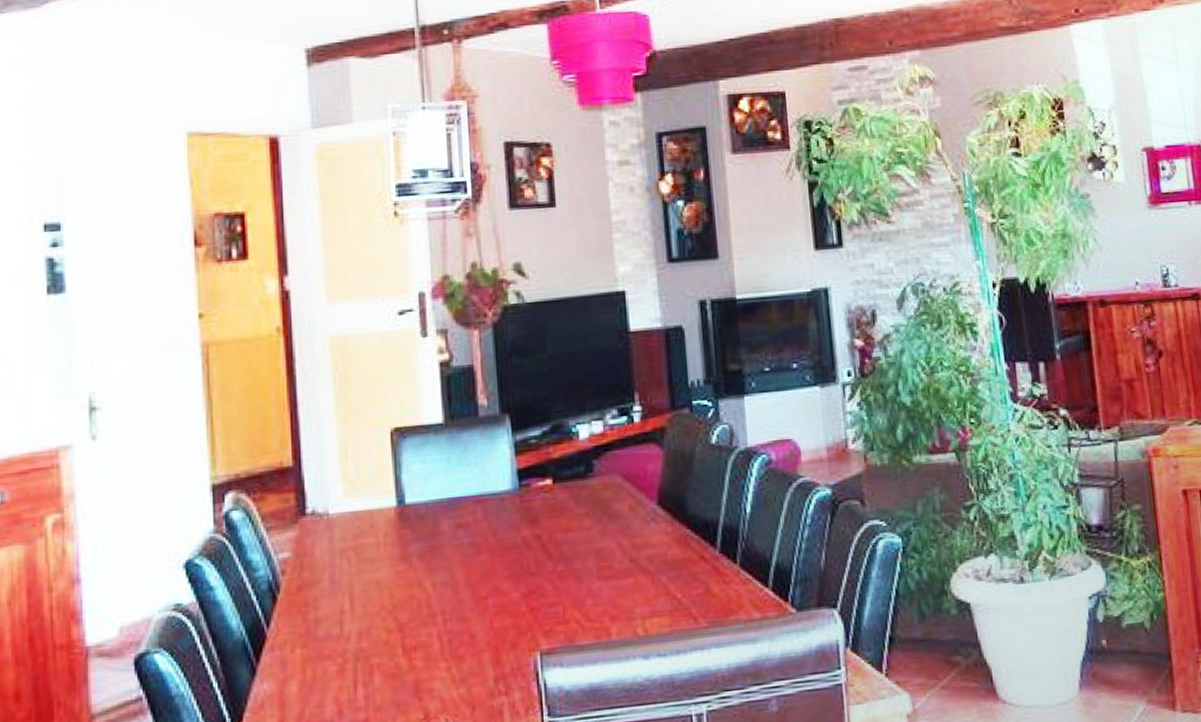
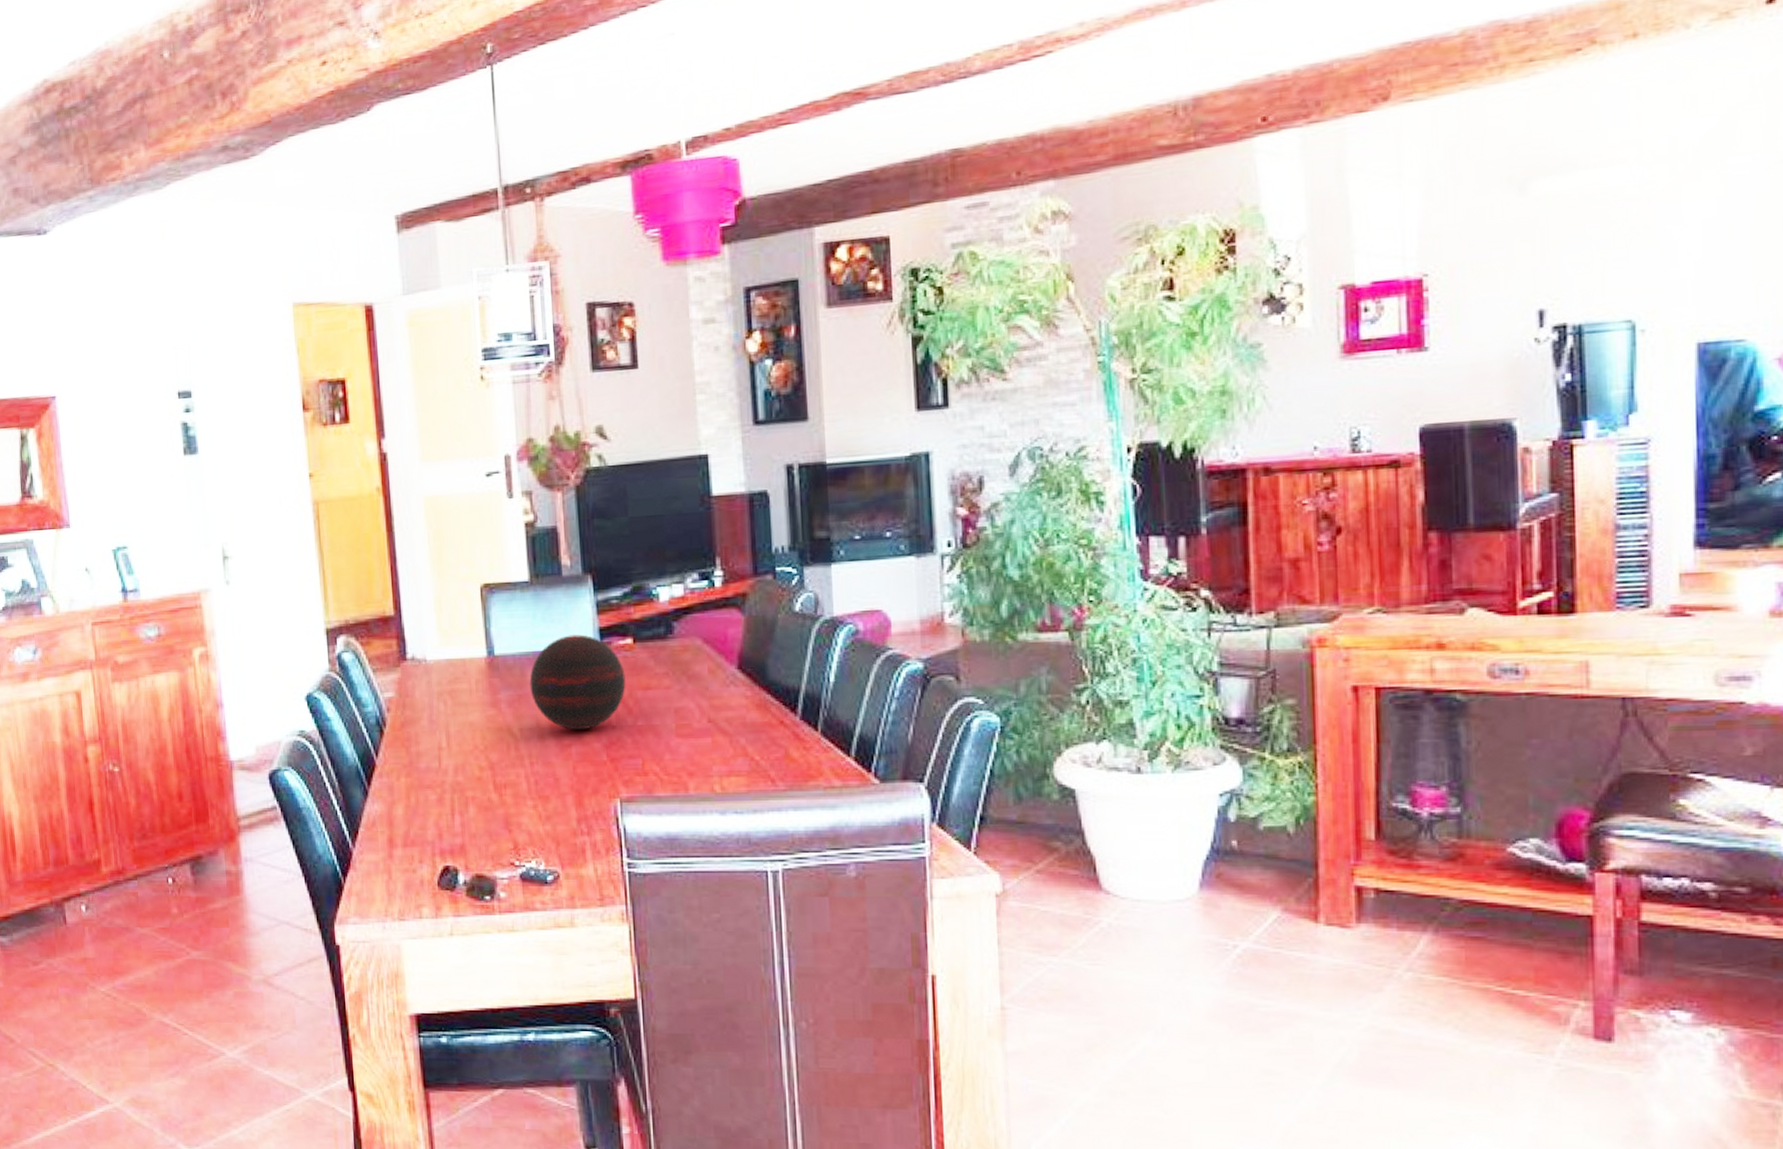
decorative orb: none [443,477,546,581] -> present [529,634,626,731]

